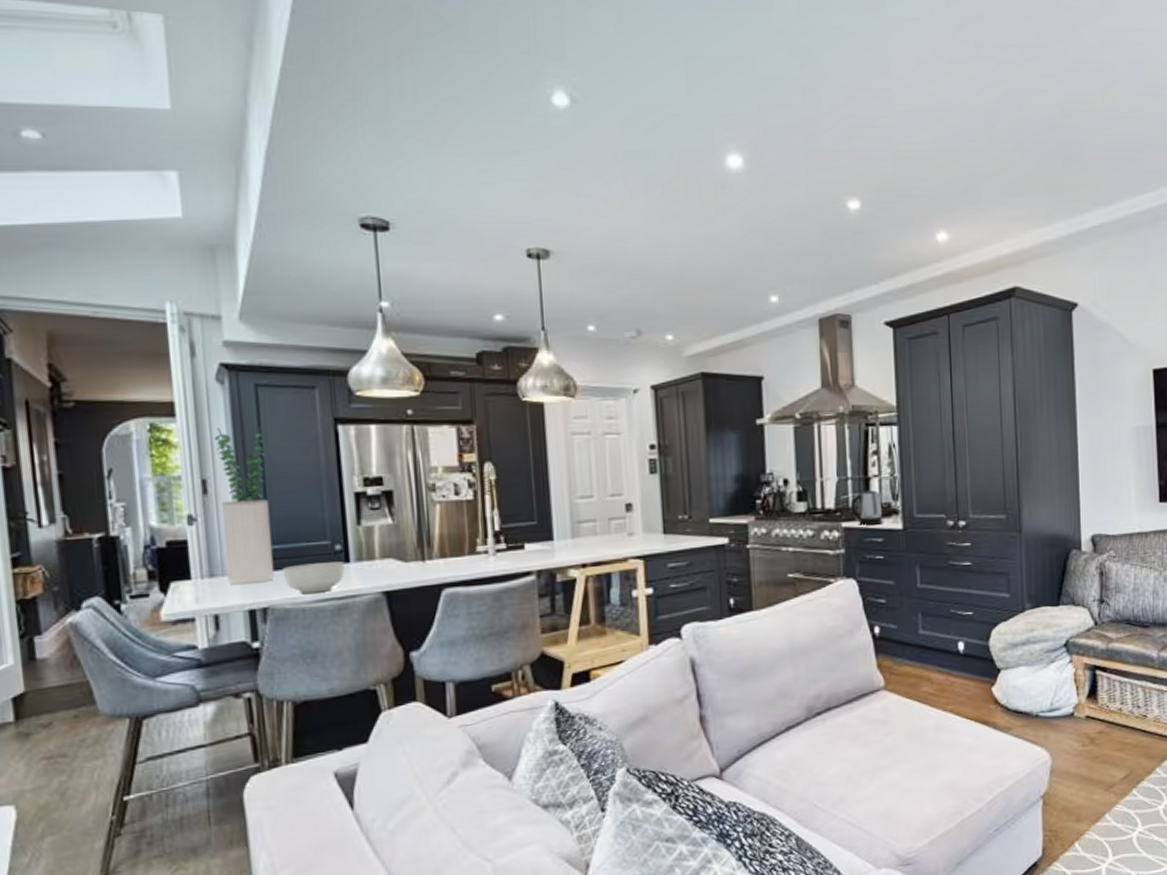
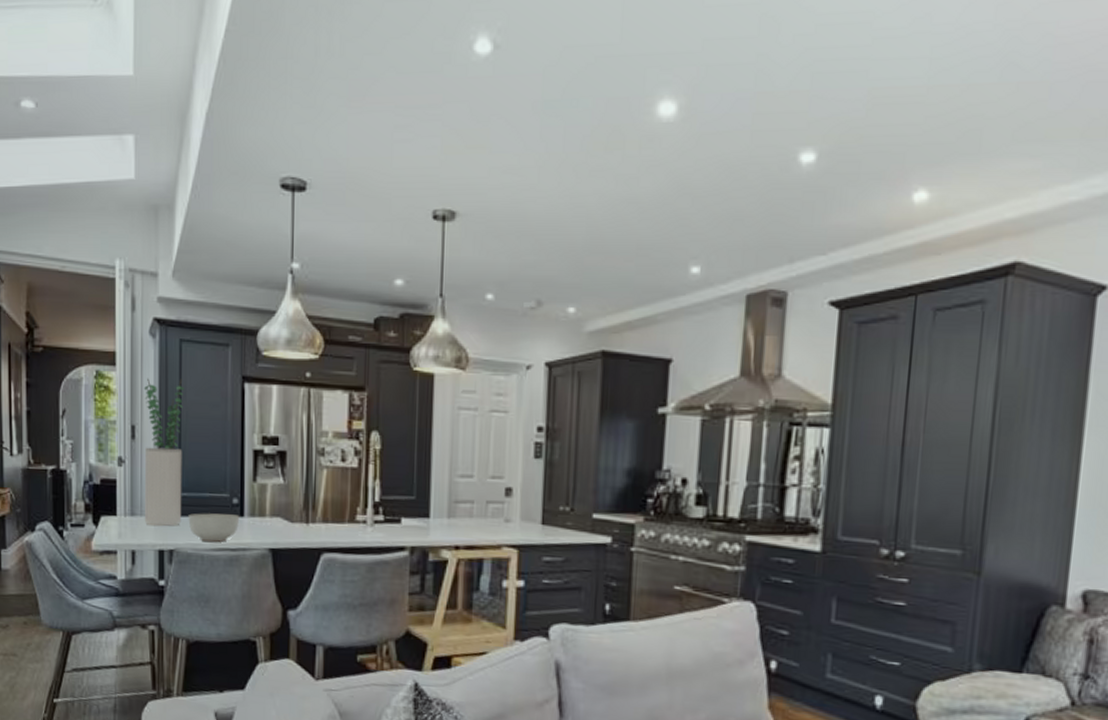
kettle: present [850,489,883,525] -> none [758,500,800,543]

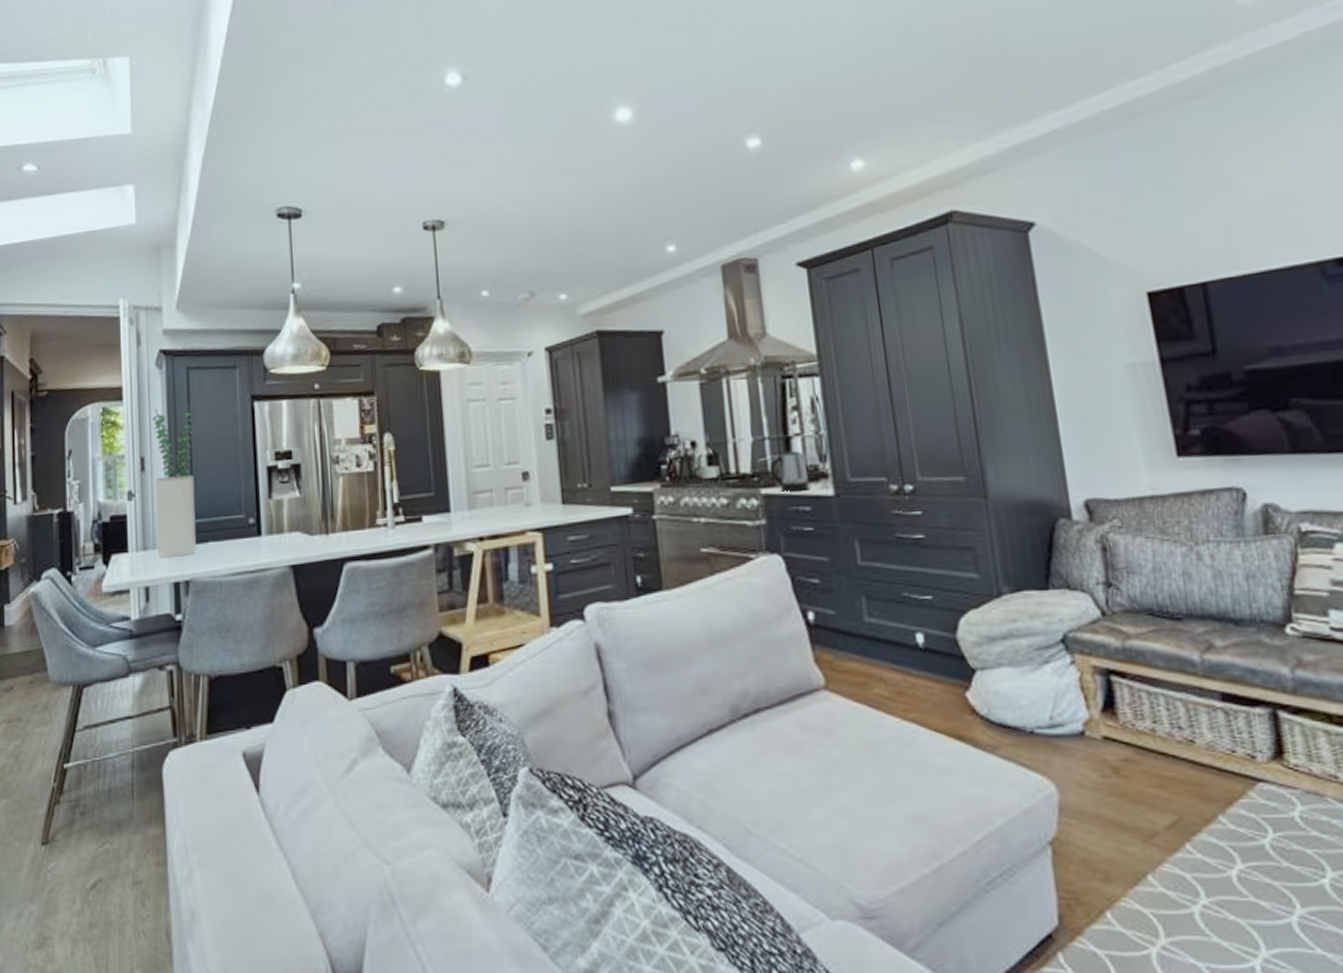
bowl: present [188,513,240,543] -> none [203,535,258,568]
kettle: none [758,500,800,543] -> present [769,450,810,492]

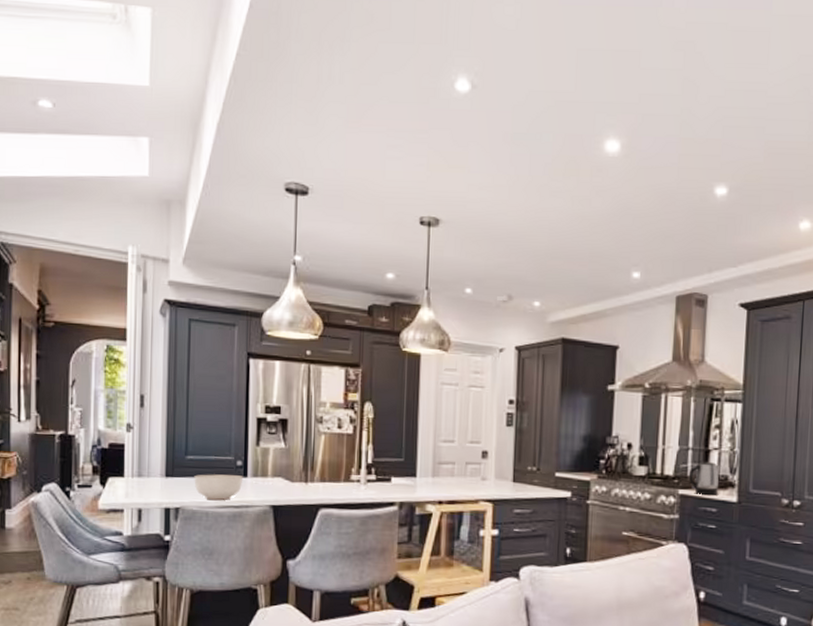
vase: present [151,405,197,559] -> none [151,353,192,487]
bowl: none [203,535,258,568] -> present [194,474,244,501]

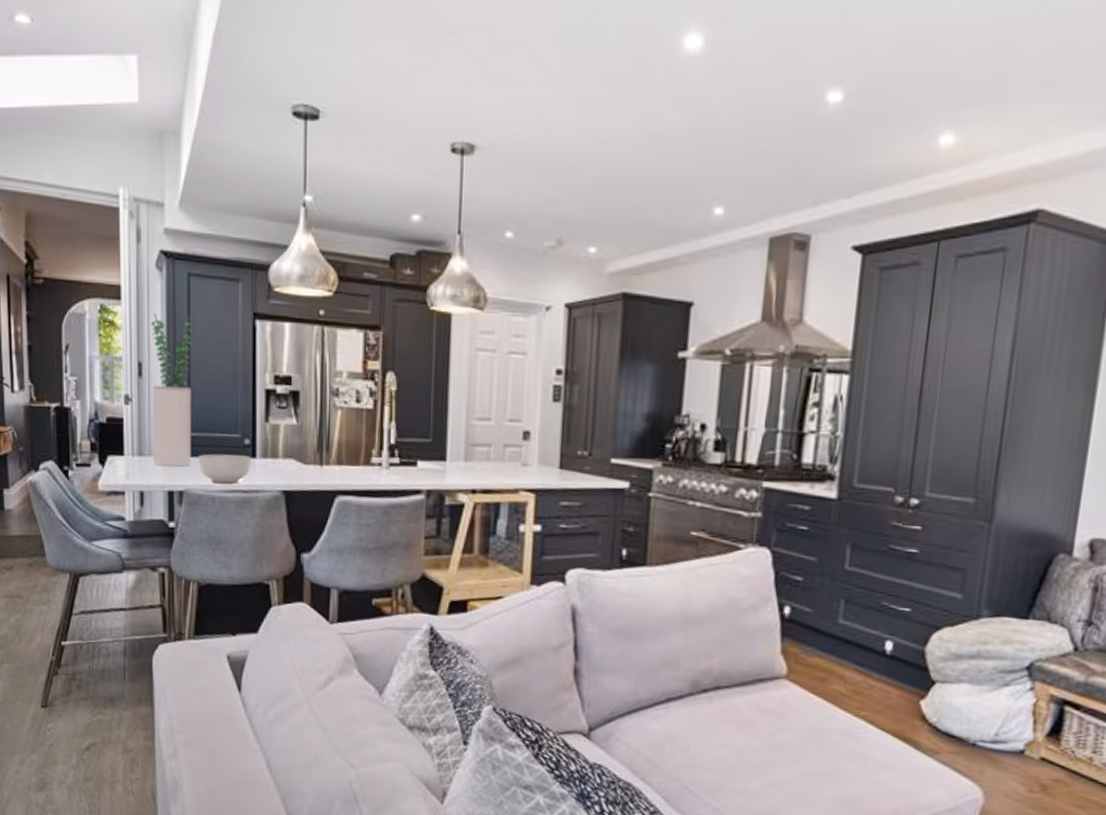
vase: none [151,353,192,487] -> present [150,313,193,468]
kettle: present [688,461,720,495] -> none [776,447,818,490]

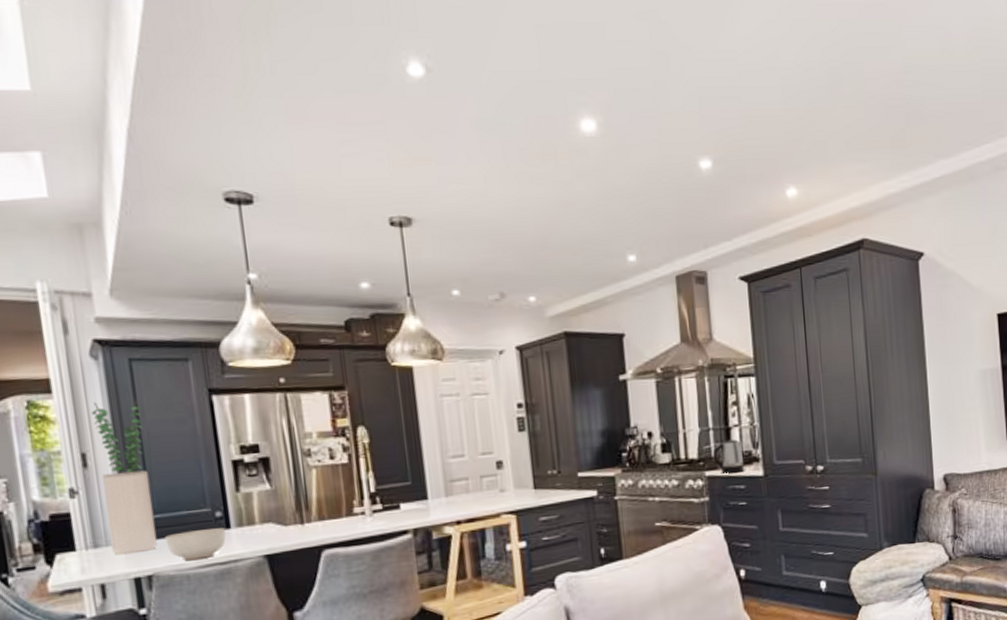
kettle: none [776,447,818,490] -> present [712,438,745,474]

